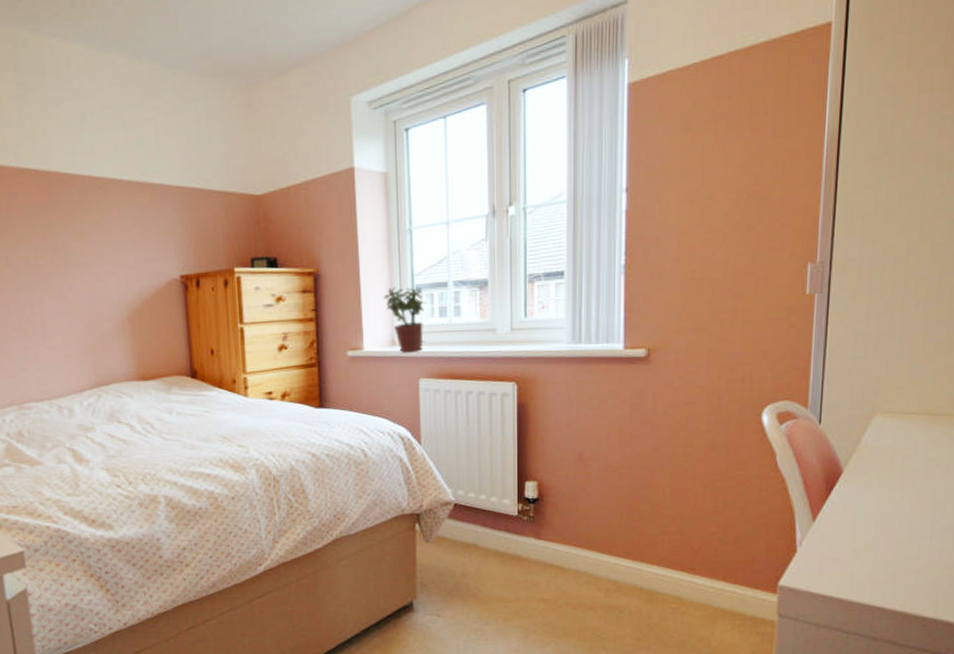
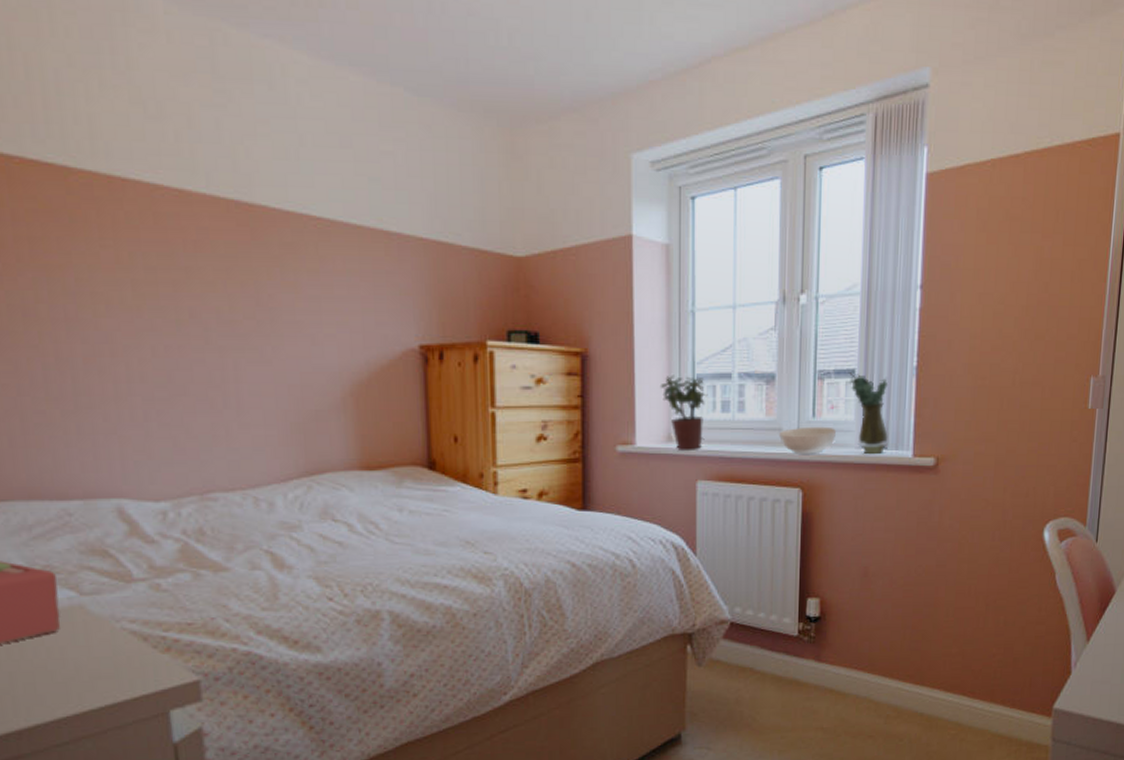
bowl: none [494,325,547,353] -> present [779,426,836,455]
vase: none [558,274,598,349] -> present [849,372,888,455]

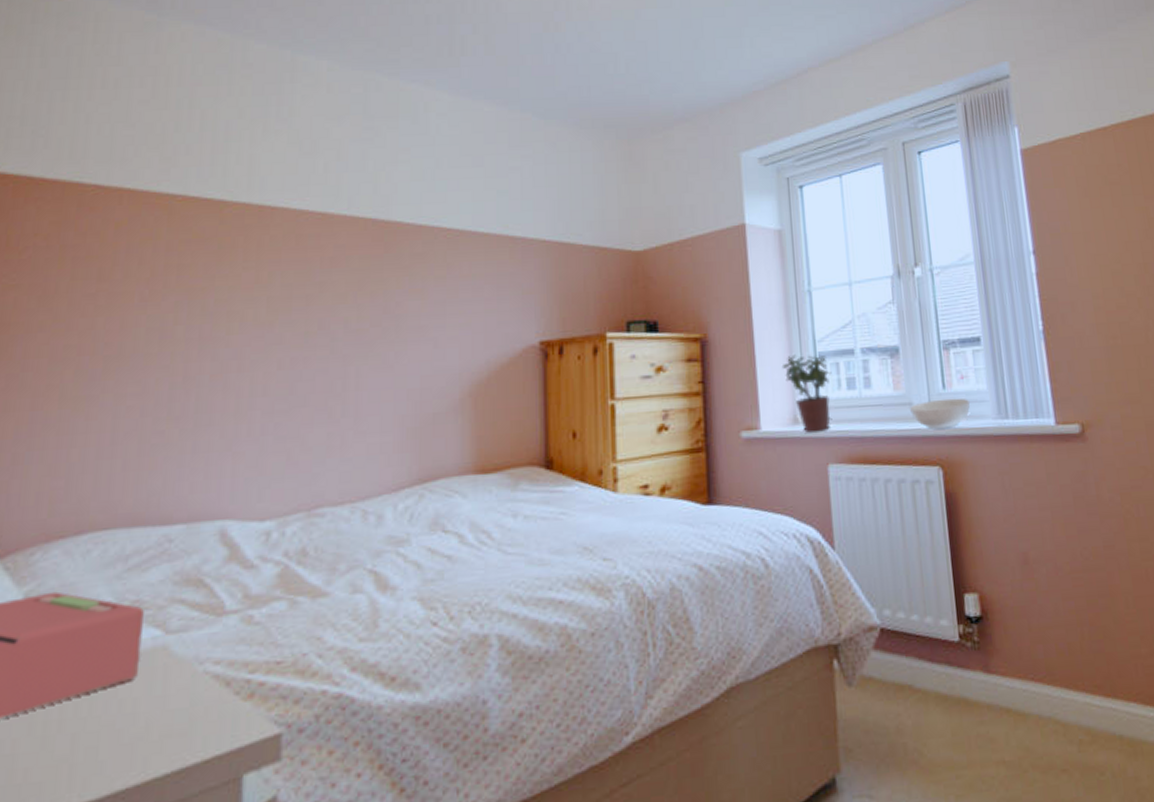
vase: present [849,372,888,455] -> none [974,340,1026,425]

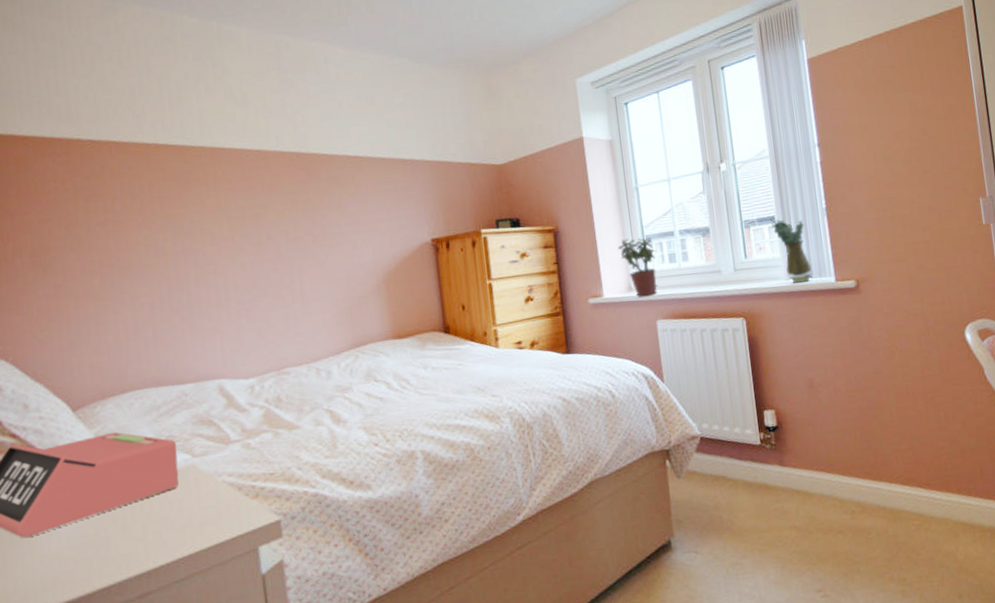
bowl: present [910,398,970,431] -> none [719,265,767,291]
vase: none [974,340,1026,425] -> present [770,219,812,284]

